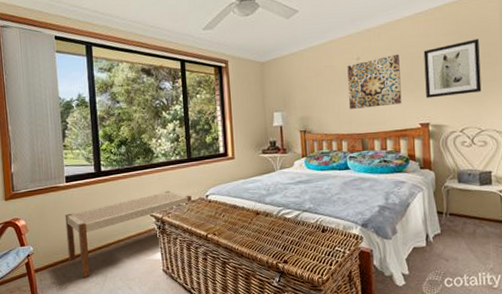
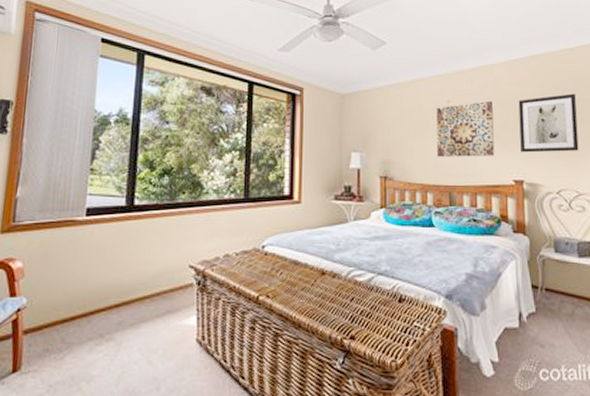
bench: present [65,190,192,278] -> none [72,236,244,346]

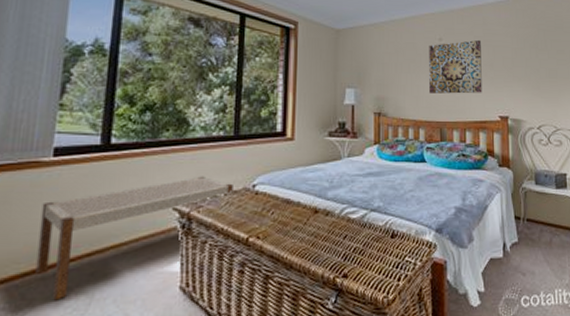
bench: none [72,236,244,346] -> present [35,176,233,301]
wall art: present [518,93,579,153] -> none [504,35,557,90]

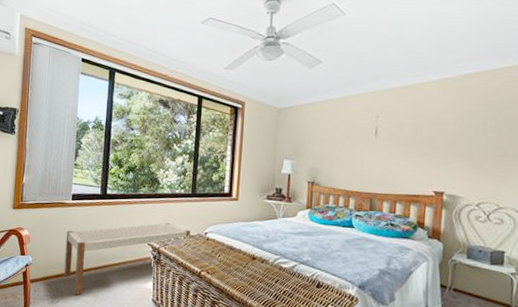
wall art: present [429,39,482,94] -> none [362,117,421,169]

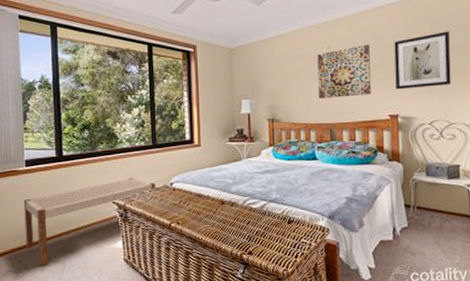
wall art: none [362,117,421,169] -> present [317,44,372,98]
wall art: none [444,112,508,168] -> present [394,31,451,90]

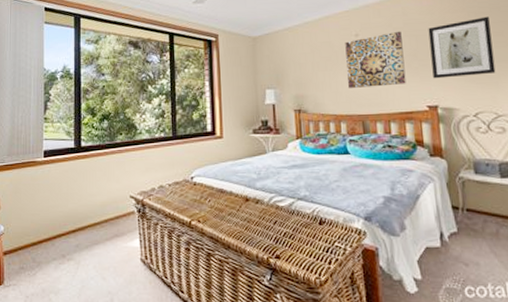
bench: present [23,177,156,266] -> none [40,170,175,264]

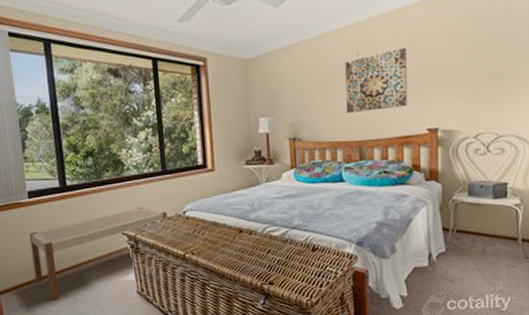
bench: none [40,170,175,264] -> present [29,206,167,301]
wall art: present [428,16,496,79] -> none [435,27,502,100]

